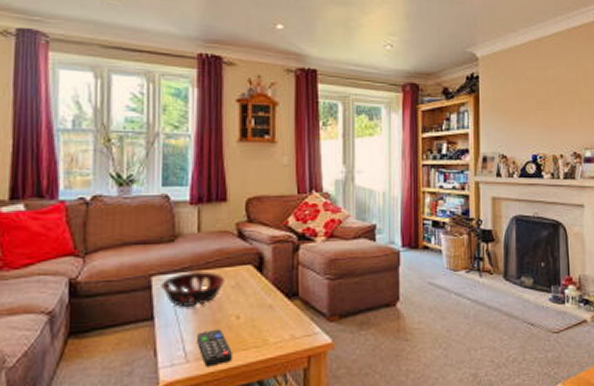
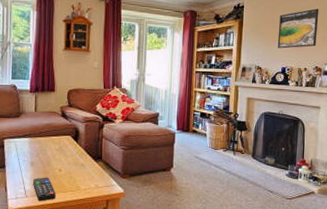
decorative bowl: present [161,271,226,308] -> none [10,138,53,162]
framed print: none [524,78,572,130] -> present [277,8,319,49]

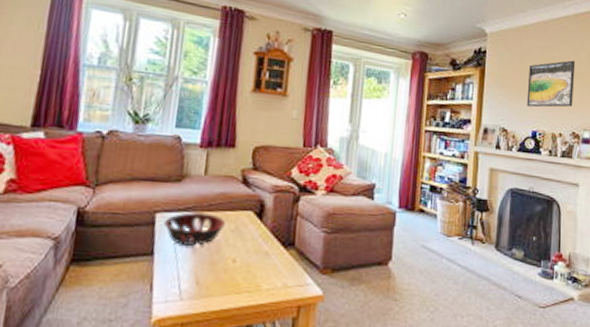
decorative bowl: none [10,138,53,162] -> present [164,212,226,247]
remote control: present [33,177,56,201] -> none [192,270,225,307]

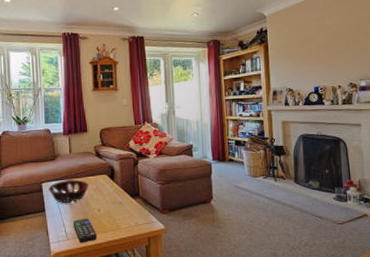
remote control: none [192,270,225,307] -> present [73,218,97,243]
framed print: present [526,60,576,108] -> none [305,24,348,68]

